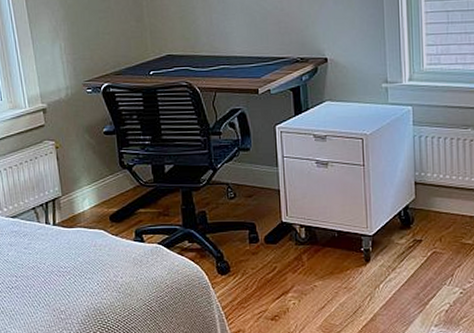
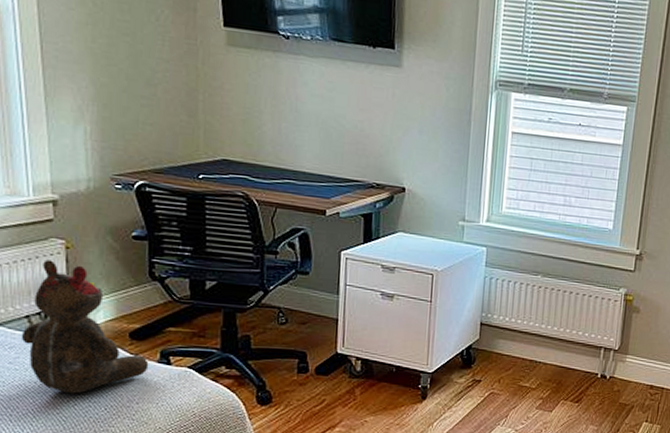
teddy bear: none [30,159,127,272] -> present [21,259,149,394]

